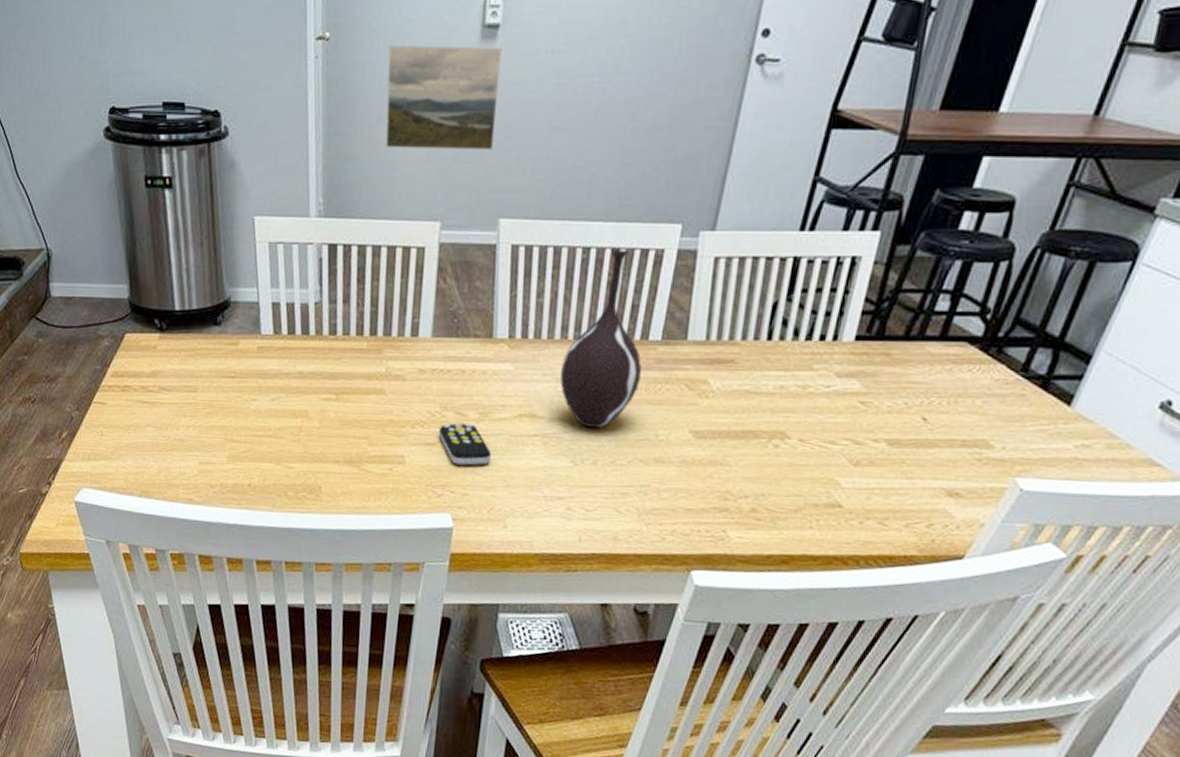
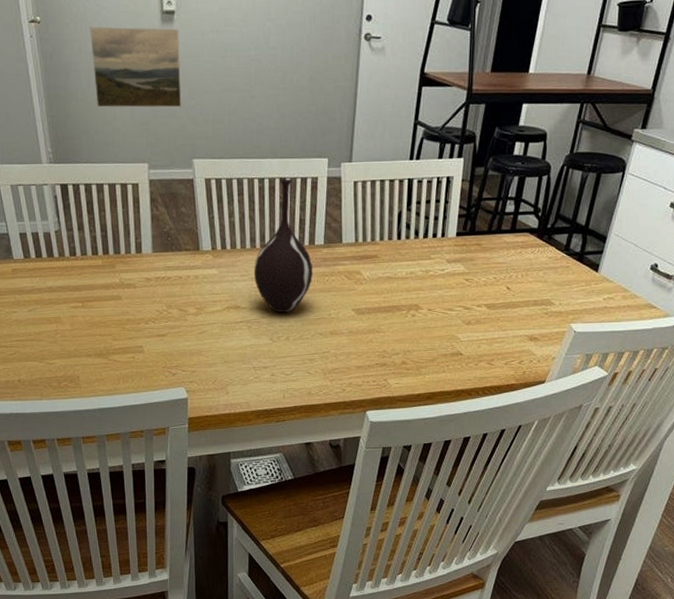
remote control: present [438,423,492,466] -> none [167,316,211,350]

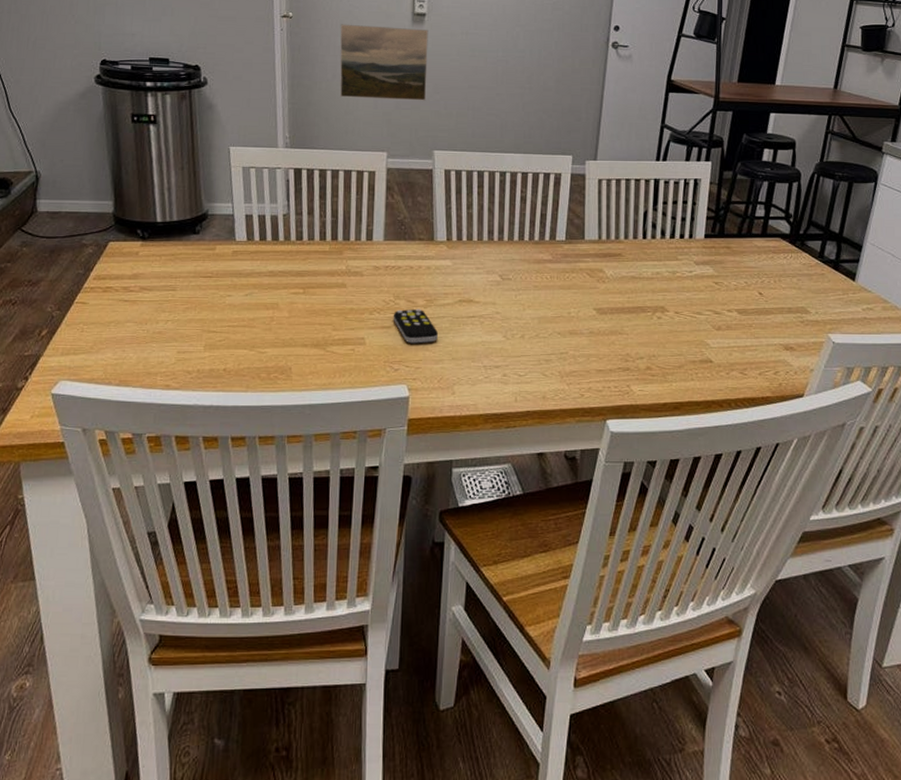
remote control: none [167,316,211,350] -> present [393,308,439,344]
vase: present [254,179,313,312] -> none [490,173,552,308]

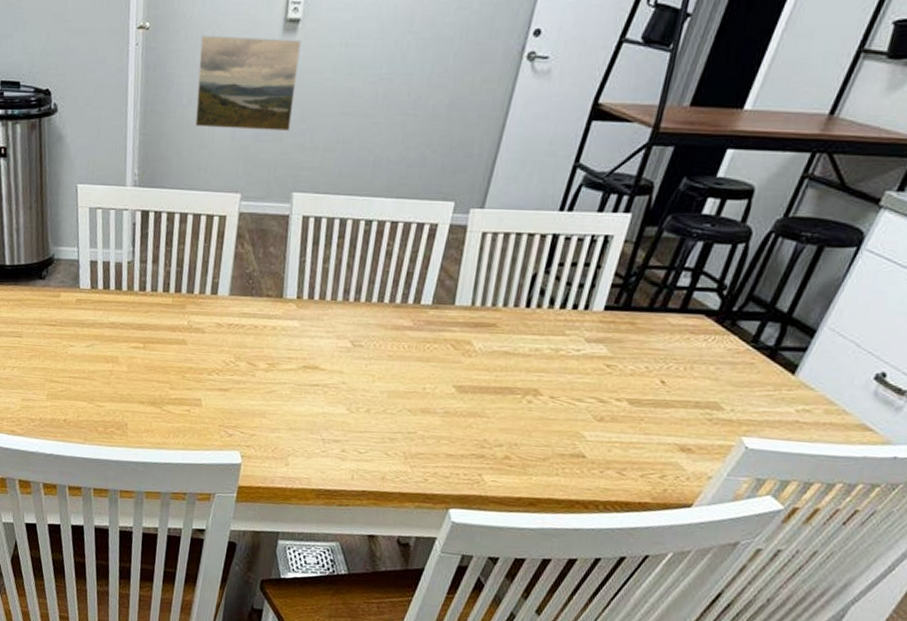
remote control: present [393,308,439,344] -> none [231,372,278,410]

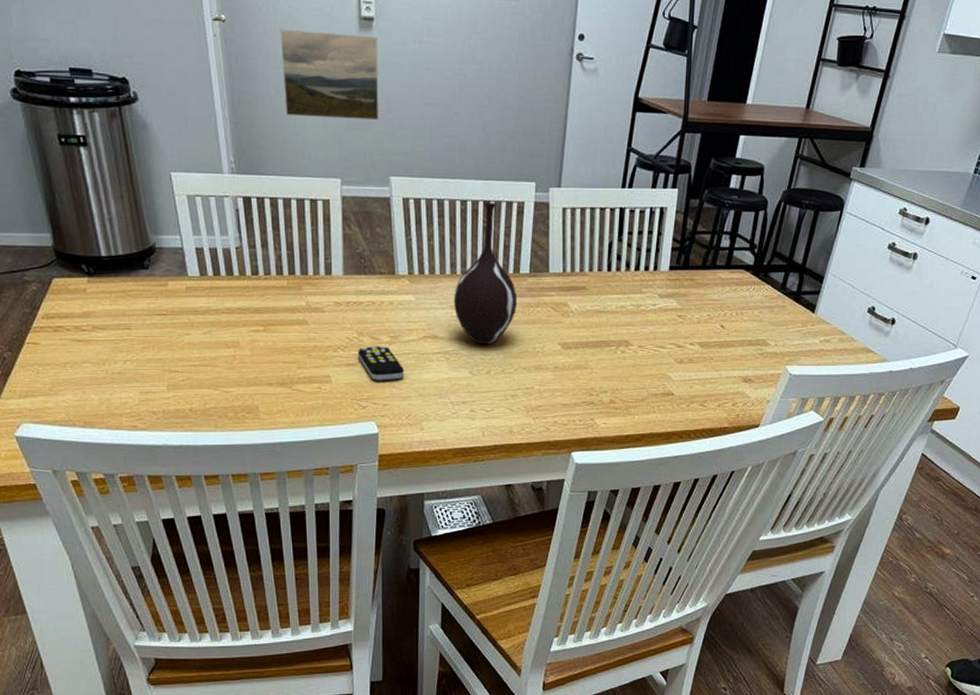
remote control: none [231,372,278,410] -> present [357,345,405,381]
vase: none [340,223,413,380] -> present [454,202,517,344]

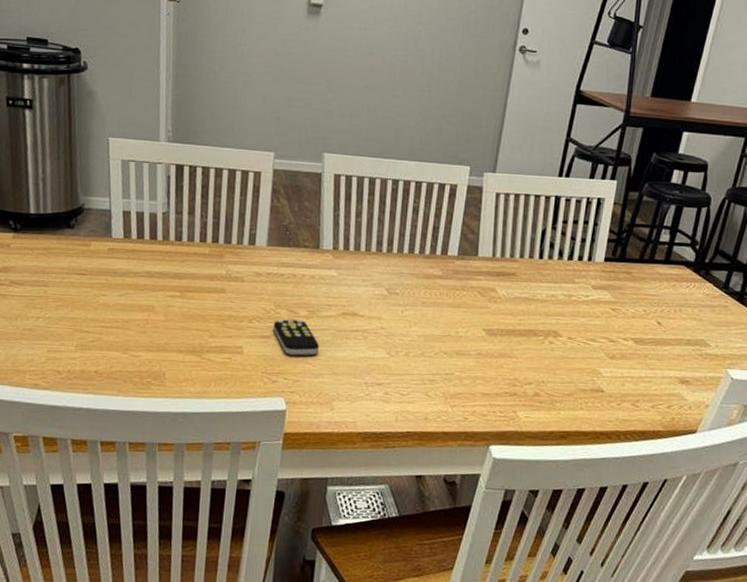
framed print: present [280,29,380,121] -> none [227,11,324,100]
vase: present [454,202,517,344] -> none [377,182,443,325]

